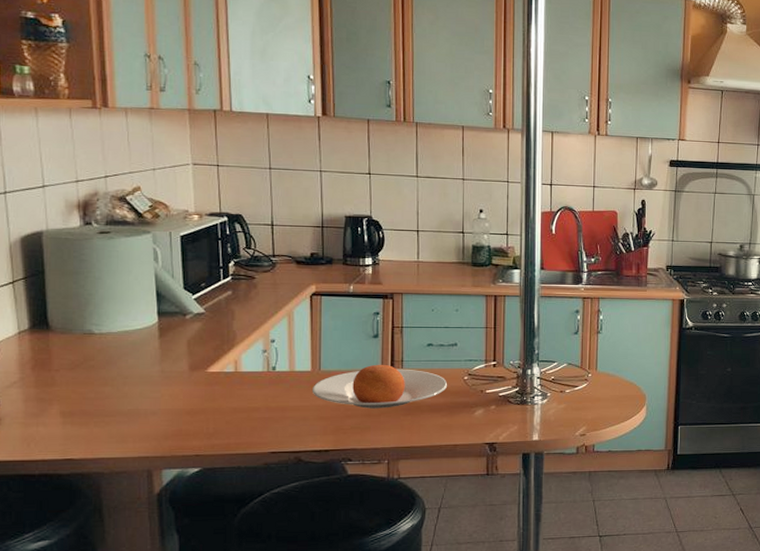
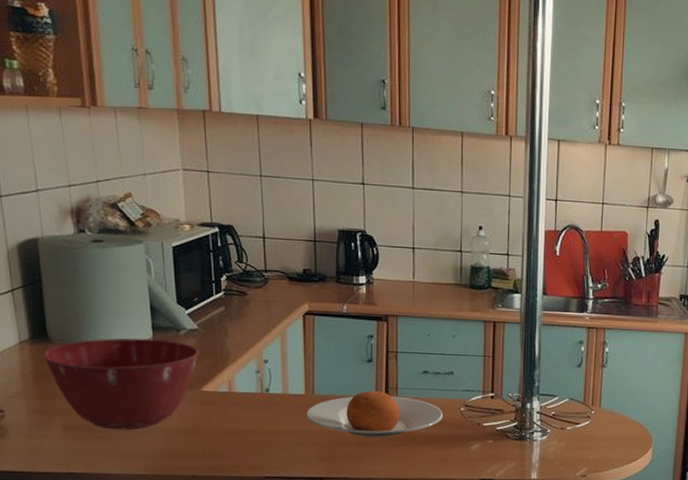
mixing bowl: none [42,324,205,414] -> present [42,338,199,430]

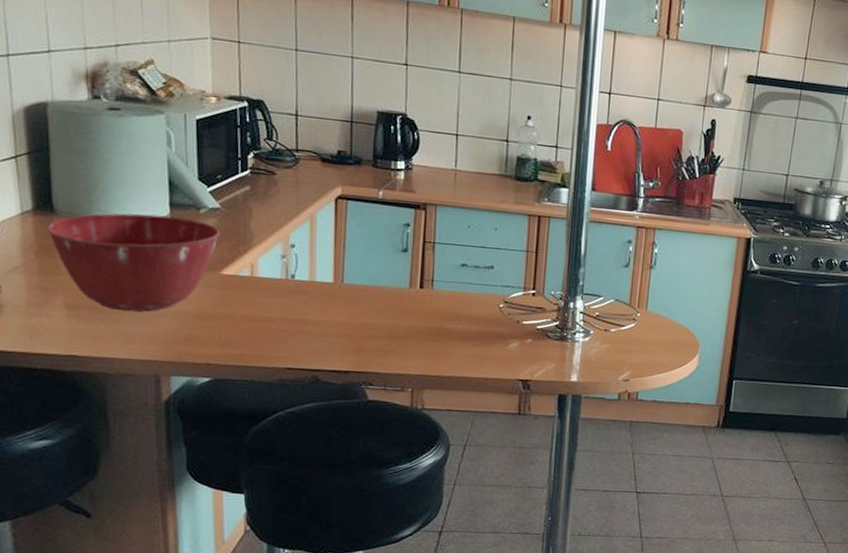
plate: present [305,390,444,438] -> none [332,281,481,332]

